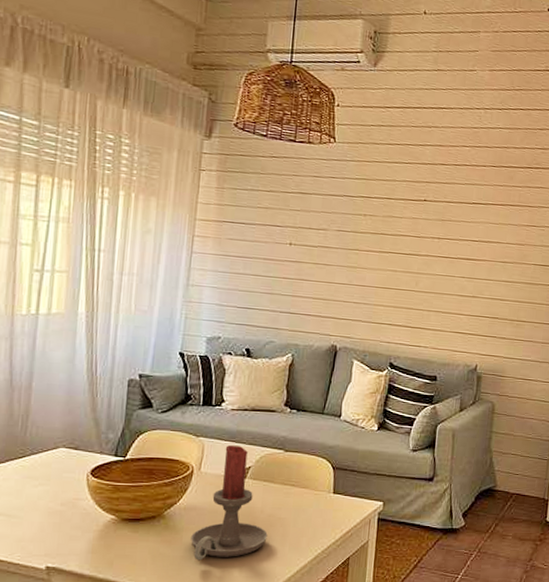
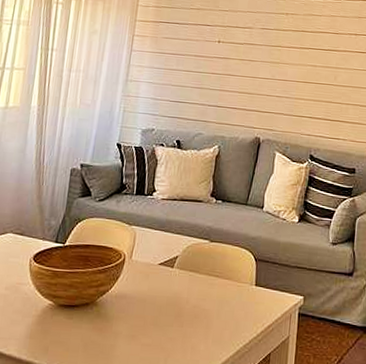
candle holder: present [191,445,268,561] -> none [120,234,192,350]

